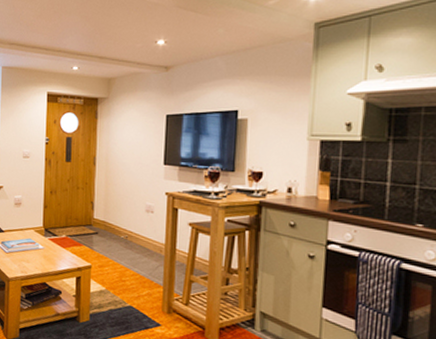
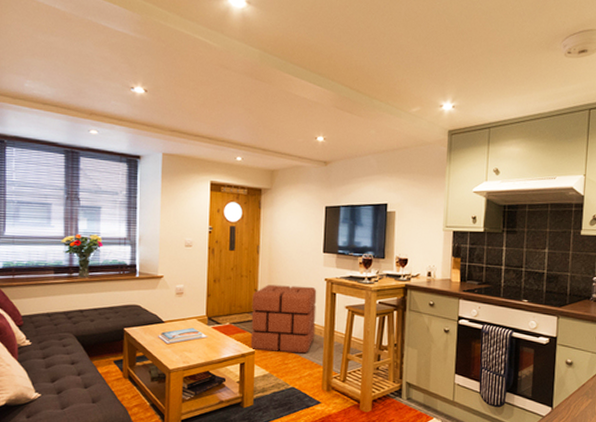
pouf: none [86,197,157,272] -> present [250,285,317,354]

